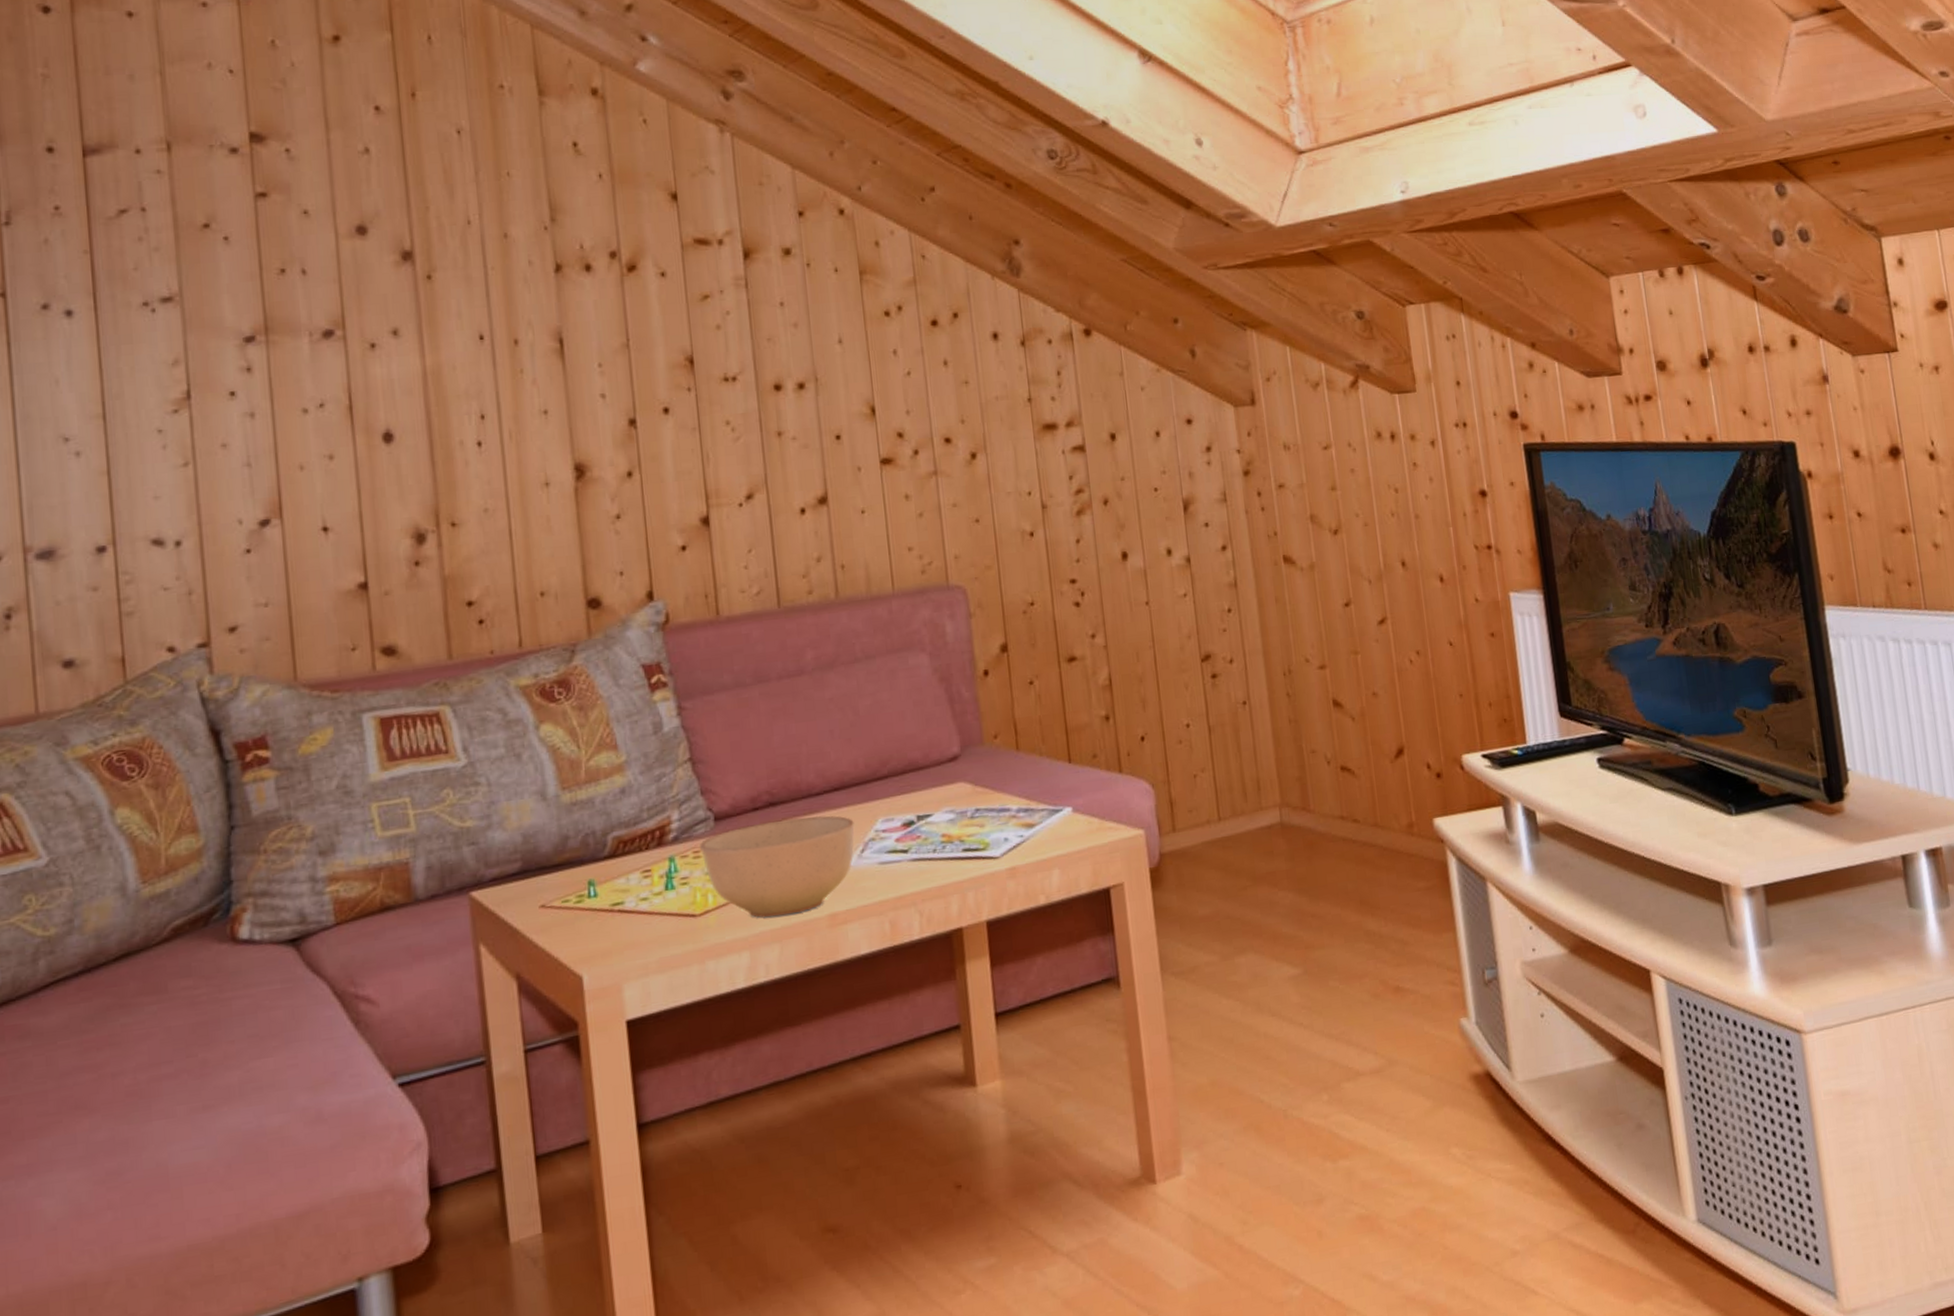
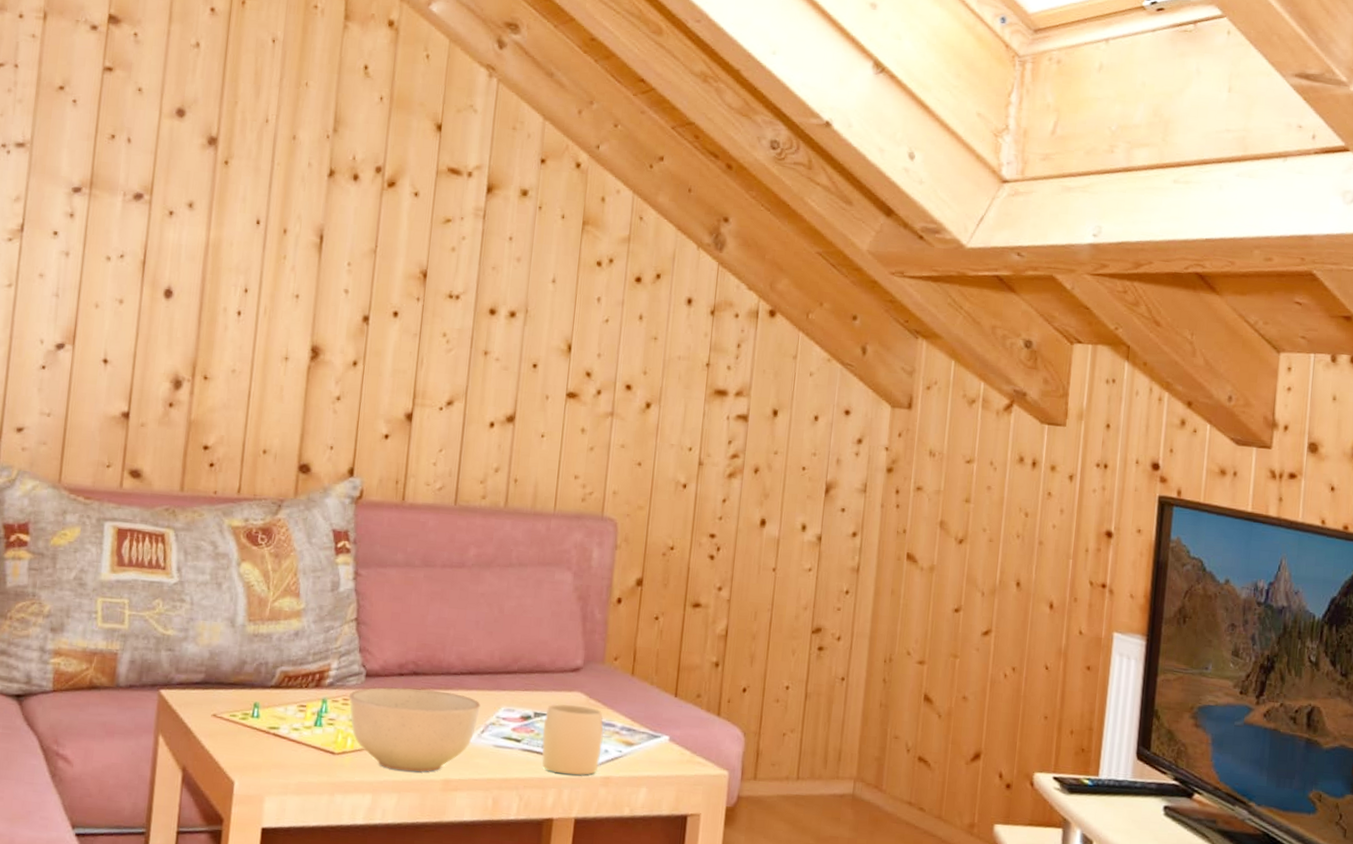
mug: none [929,795,1001,877] -> present [541,703,604,775]

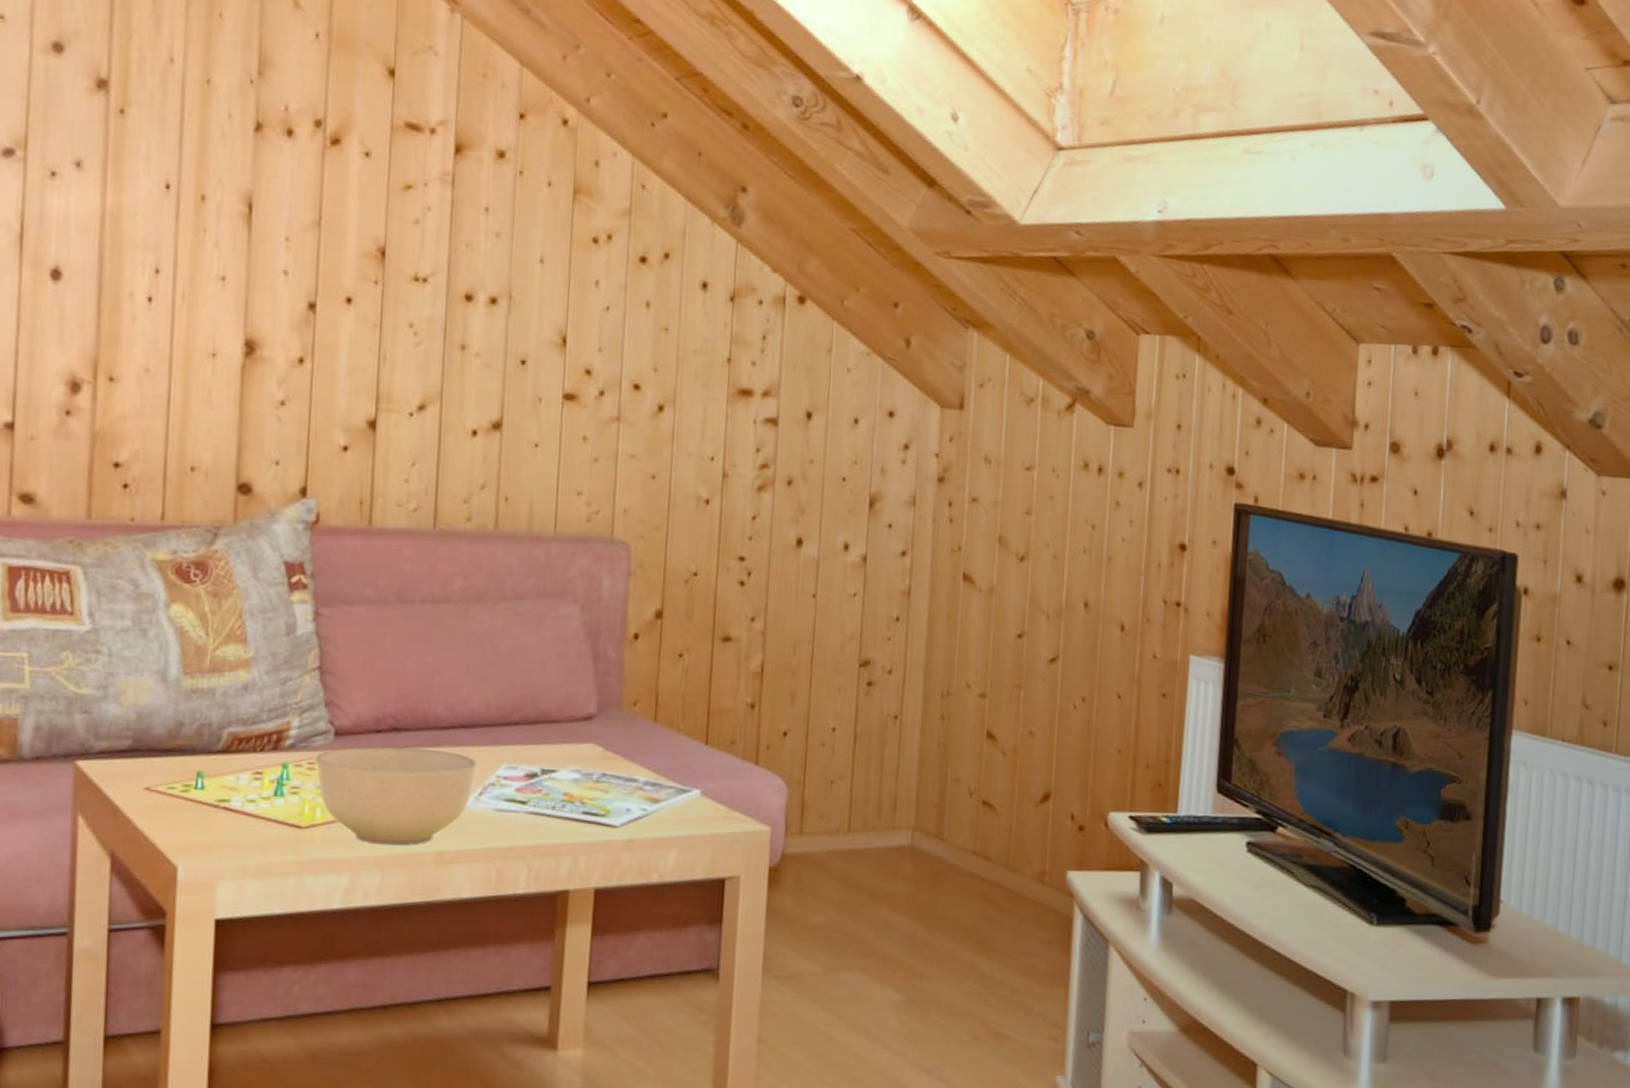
mug: present [541,703,604,775] -> none [551,757,624,839]

